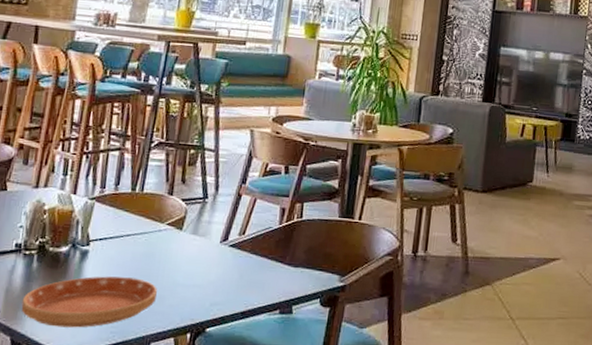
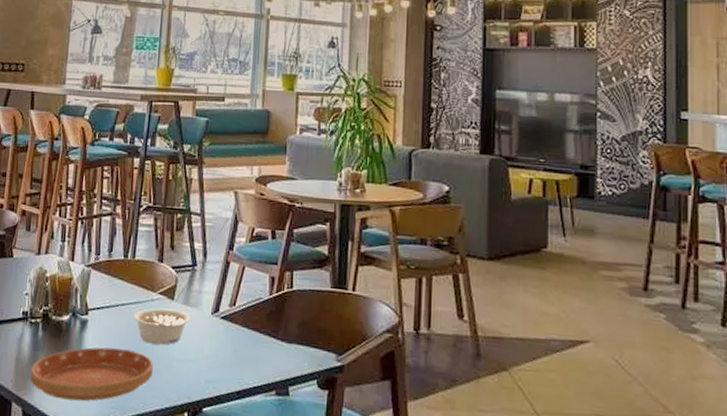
legume: none [138,238,198,272] -> present [133,308,190,345]

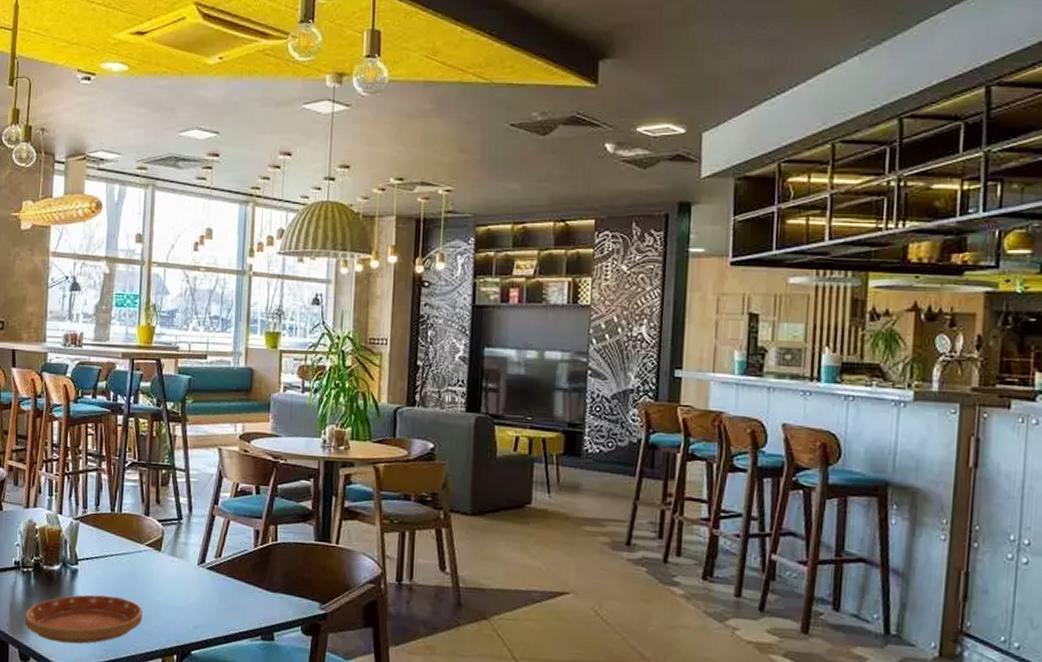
legume: present [133,308,190,345] -> none [122,559,177,593]

